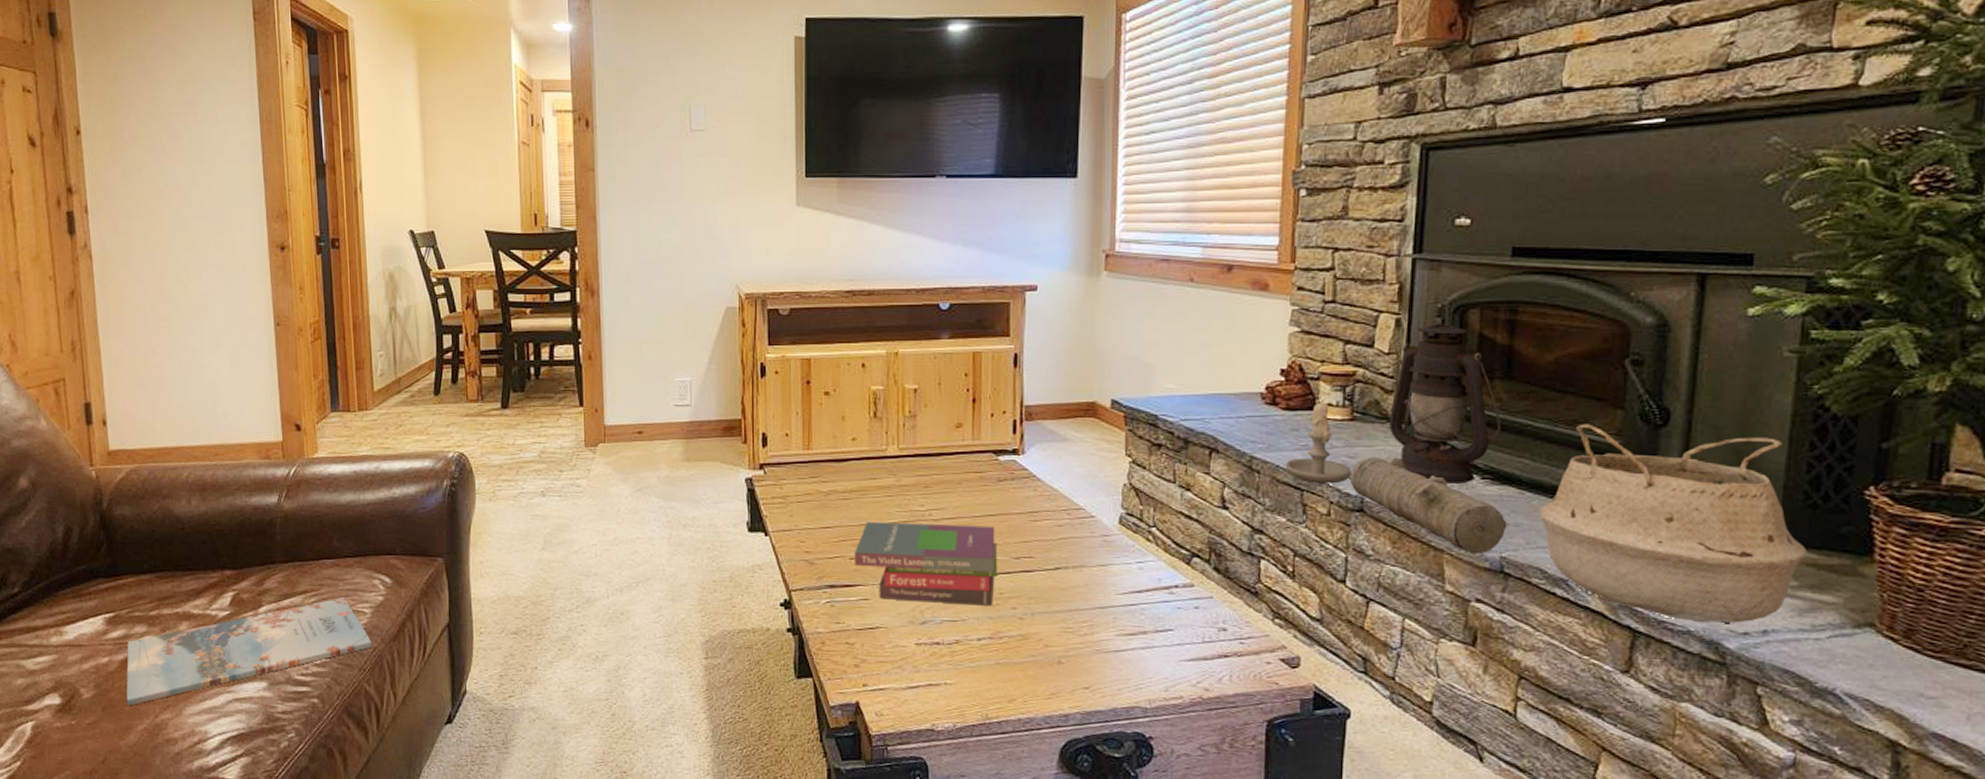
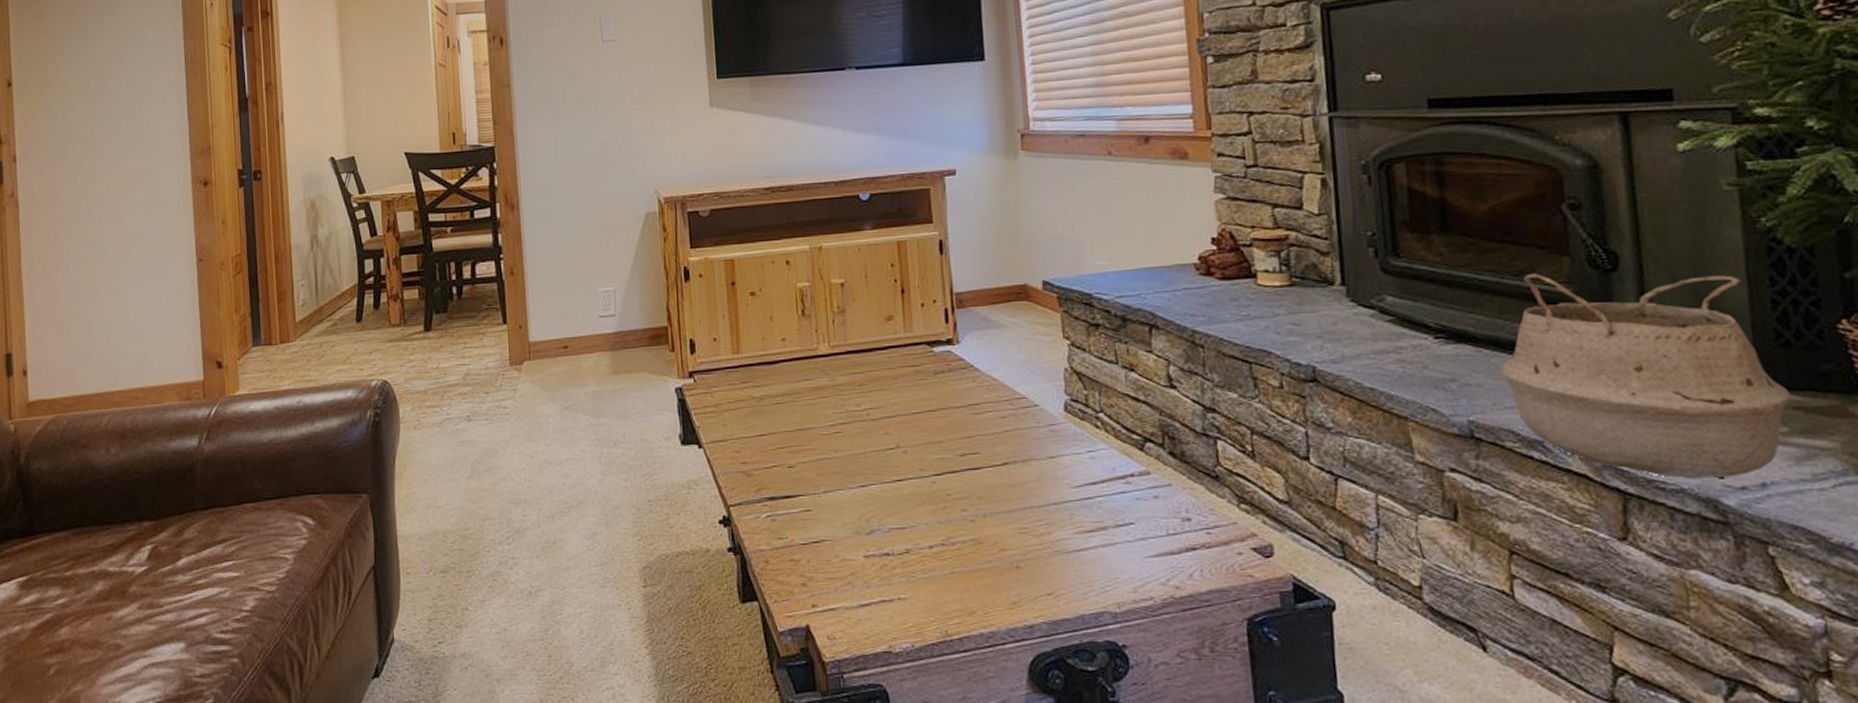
magazine: present [126,596,372,706] -> none [37,542,295,679]
books: present [854,521,998,606] -> none [792,422,944,510]
candle: present [1285,399,1351,484] -> none [1229,266,1299,355]
decorative log: present [1349,456,1507,554] -> none [1297,321,1470,420]
lantern: present [1389,323,1502,484] -> none [1329,179,1447,346]

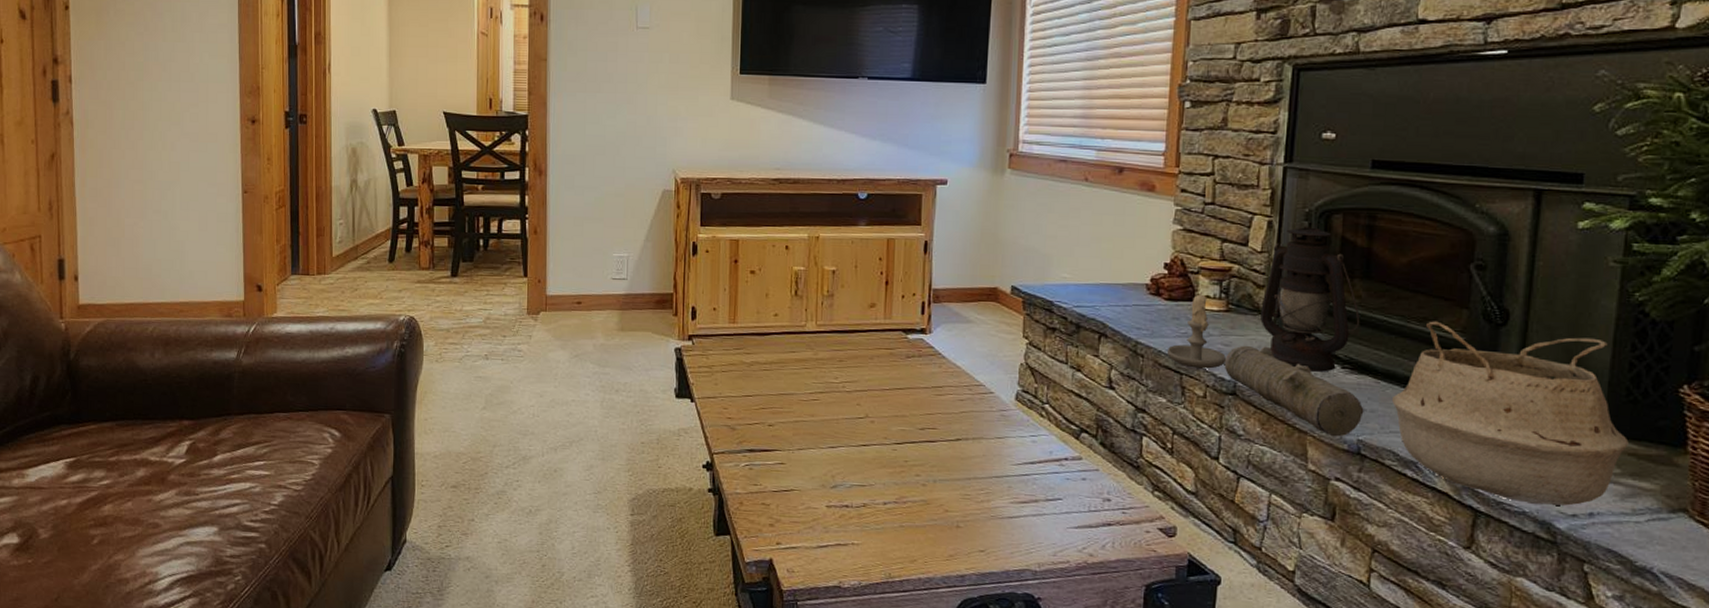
candle: none [1229,266,1299,355] -> present [1166,291,1226,369]
decorative log: none [1297,321,1470,420] -> present [1224,345,1364,437]
lantern: none [1329,179,1447,346] -> present [1260,225,1360,372]

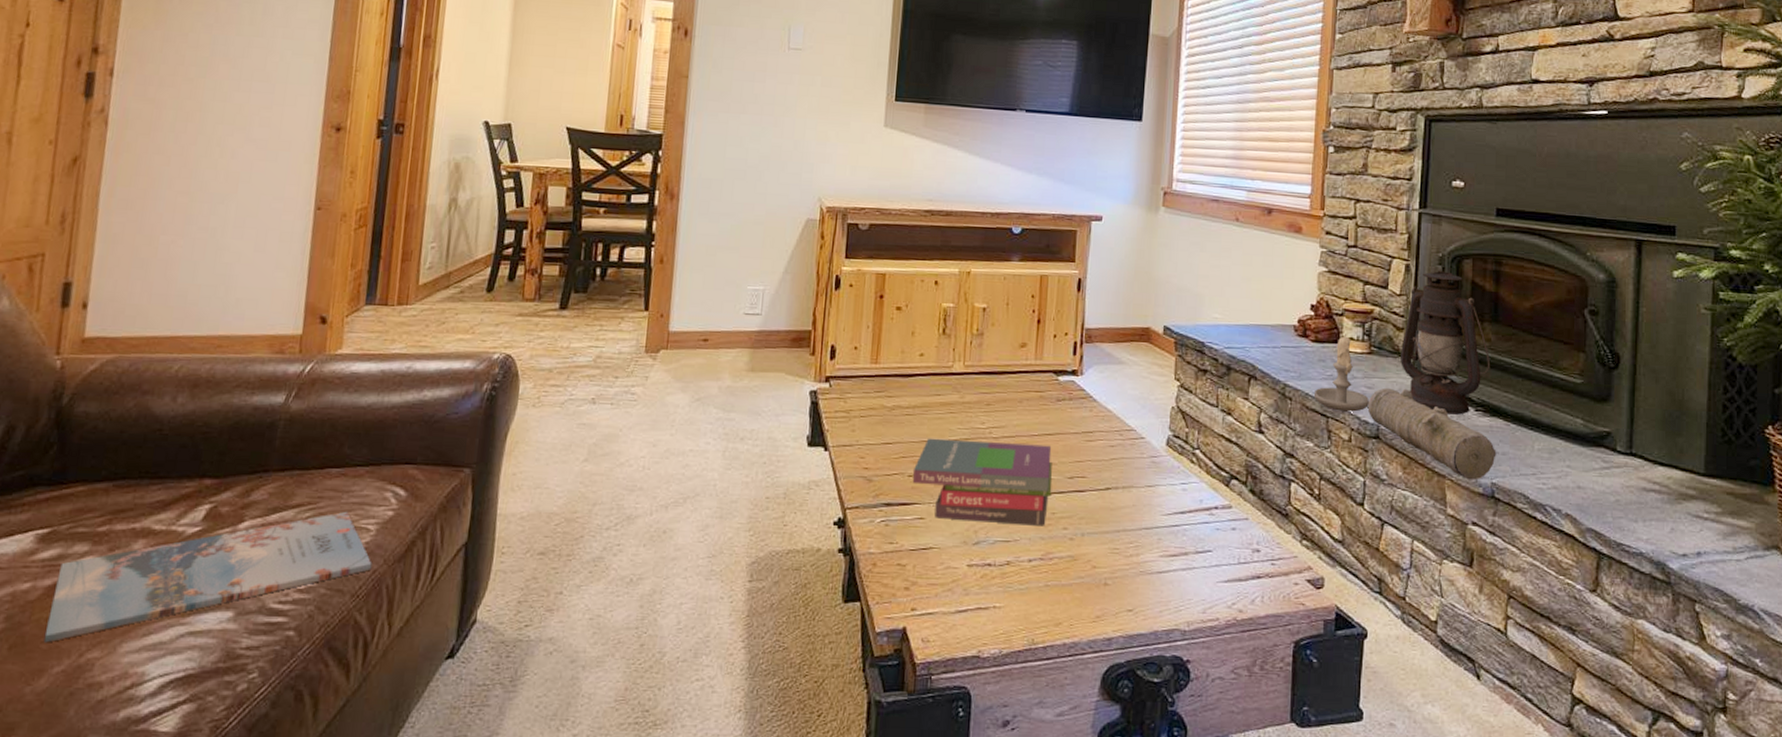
magazine: none [82,448,319,547] -> present [43,511,372,643]
books: none [772,391,904,473] -> present [912,438,1053,526]
woven basket: present [1392,321,1629,506] -> none [1521,364,1726,547]

